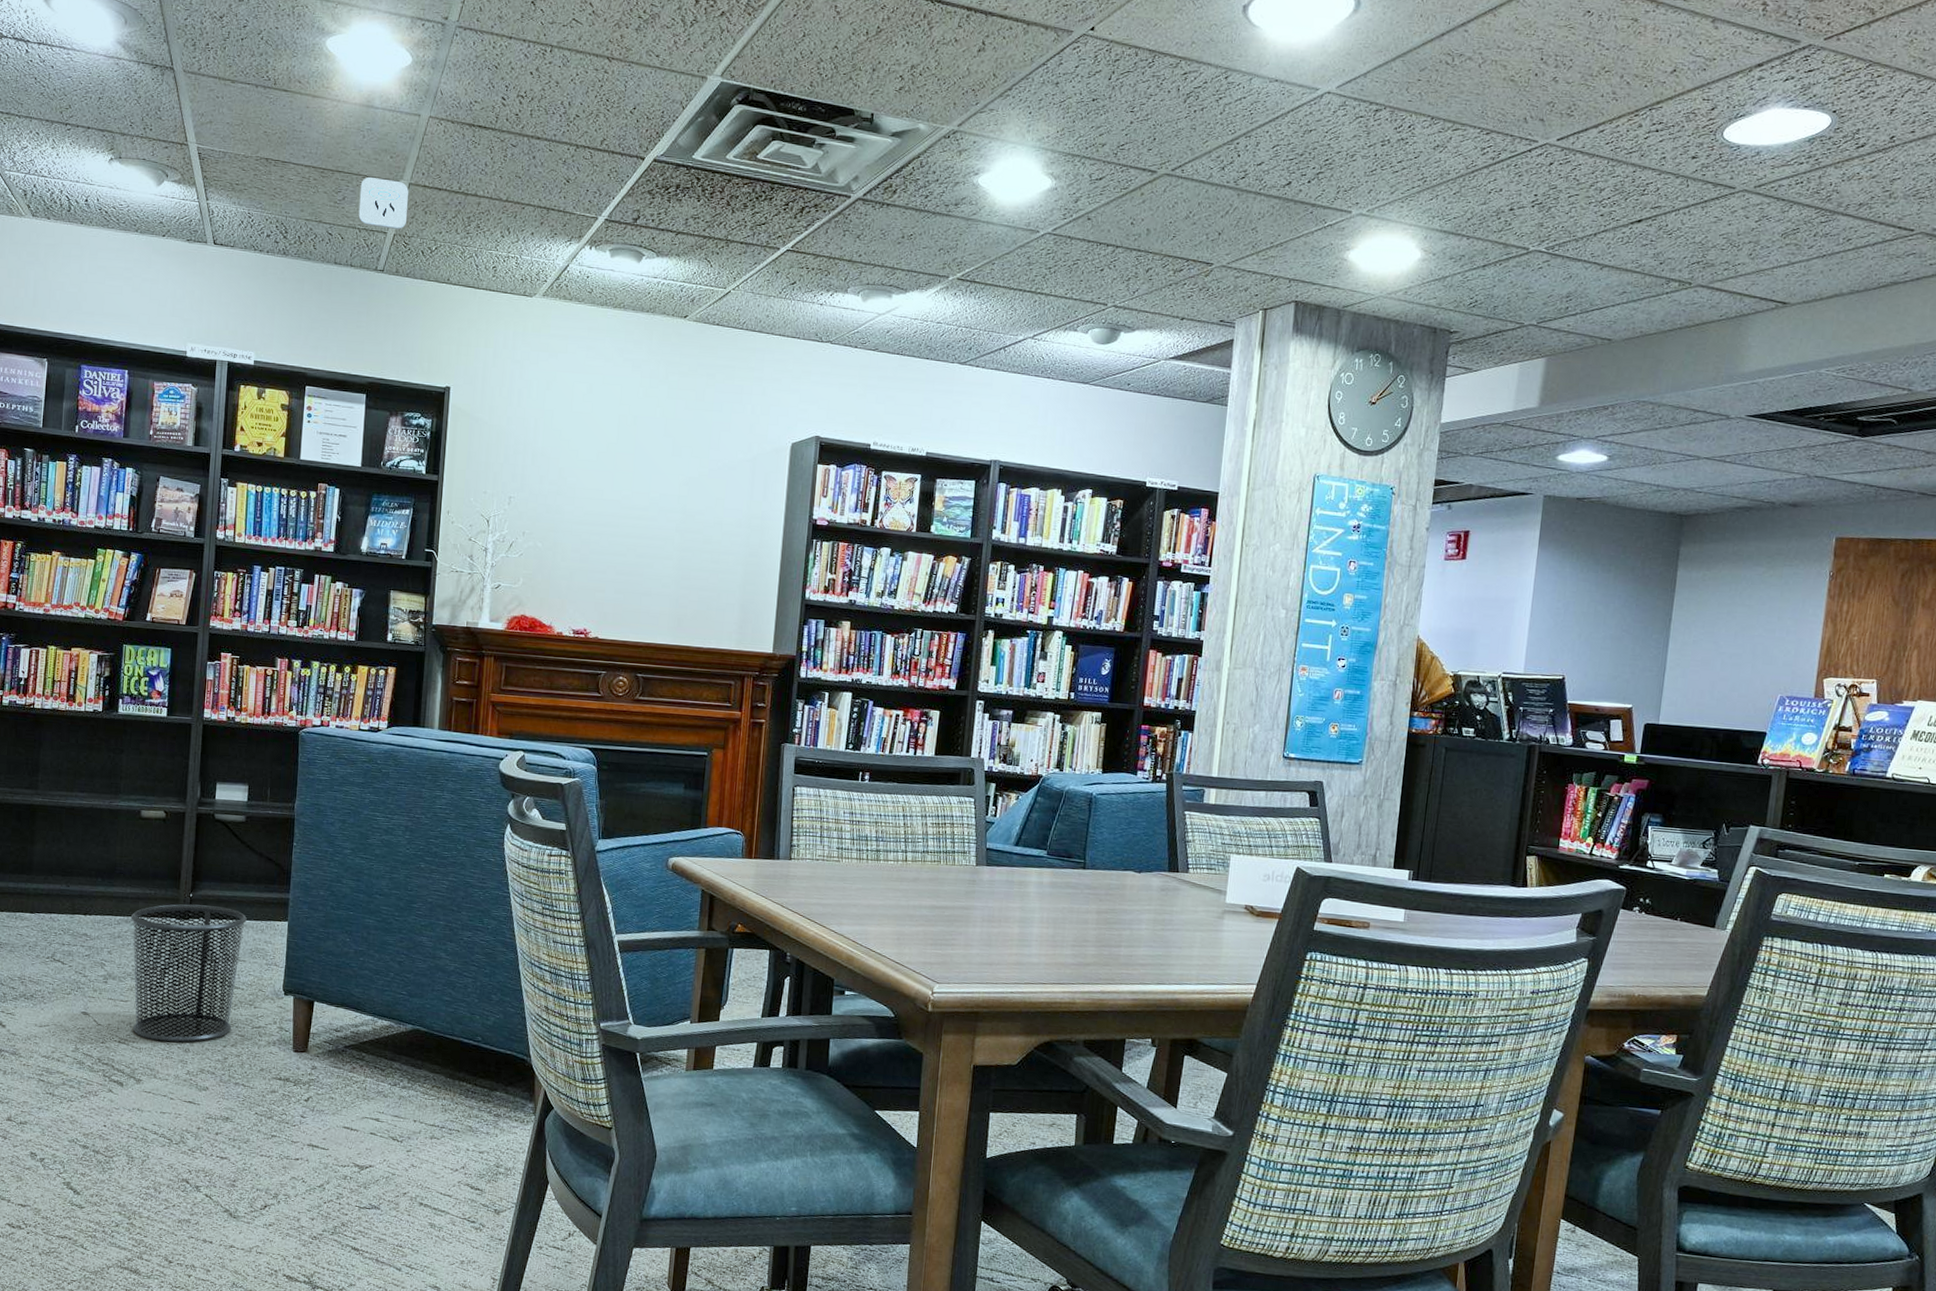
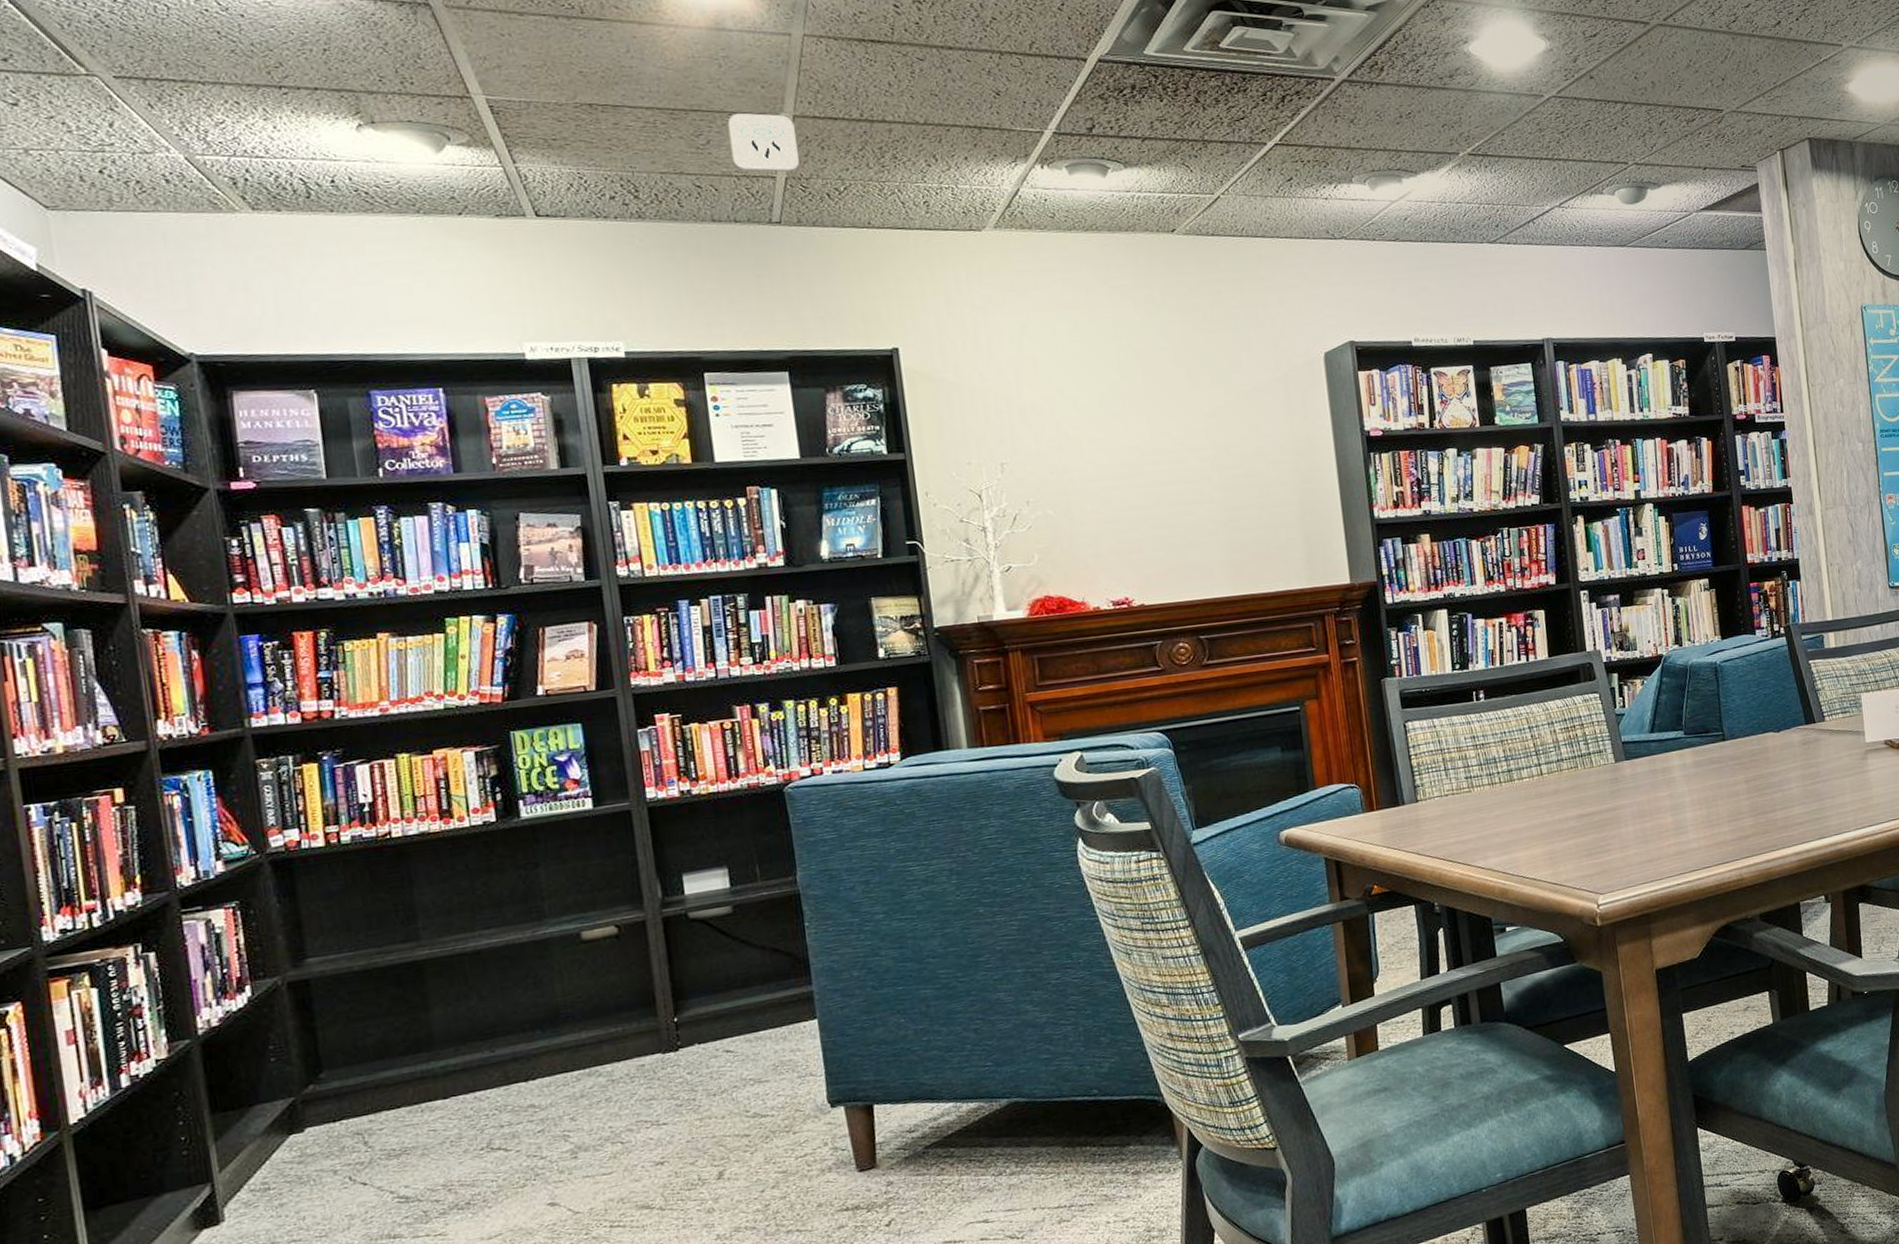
waste bin: present [130,904,247,1043] -> none [594,1022,768,1212]

